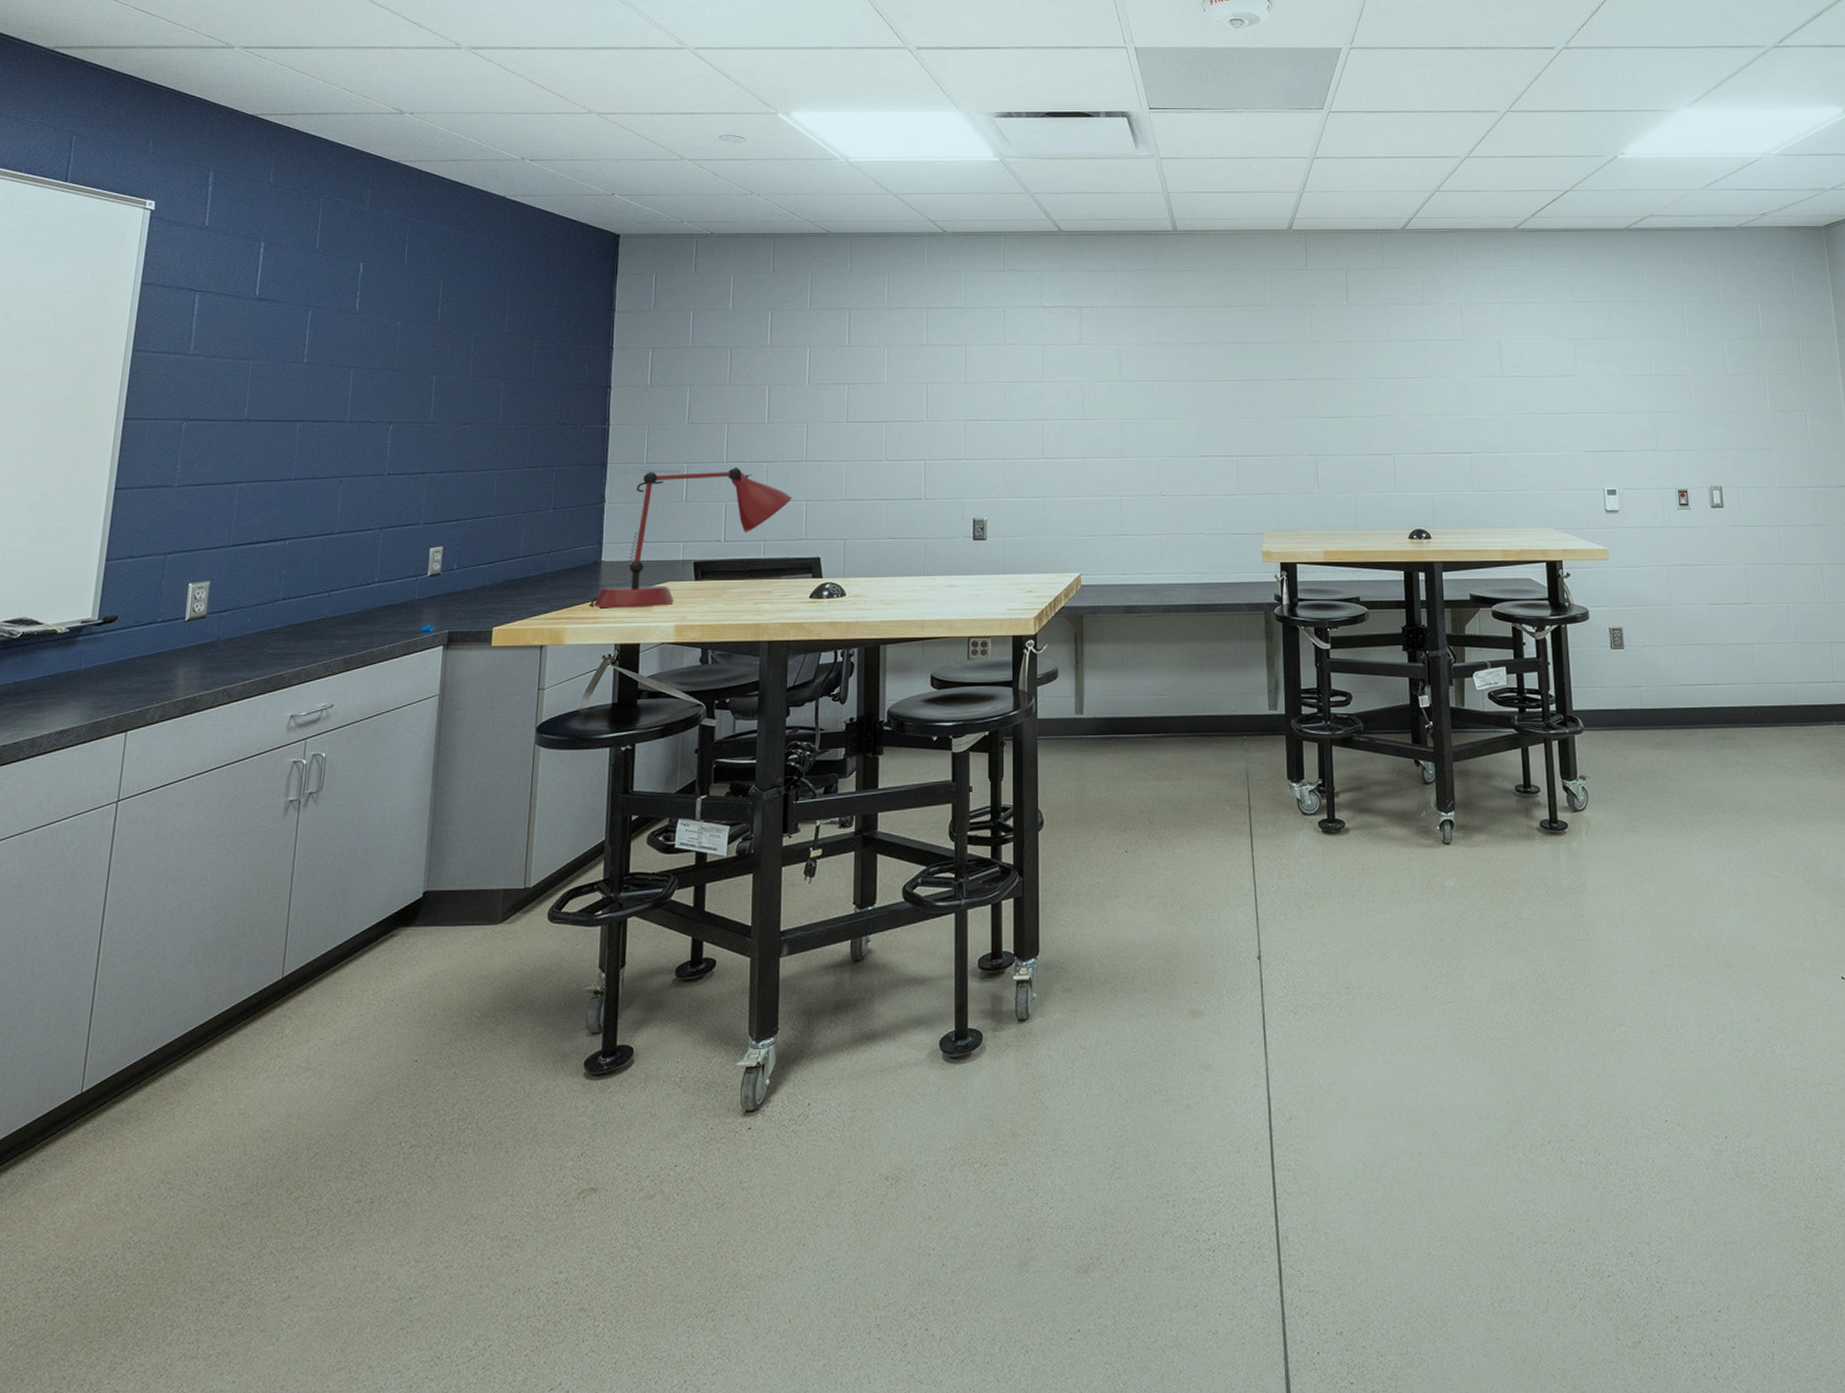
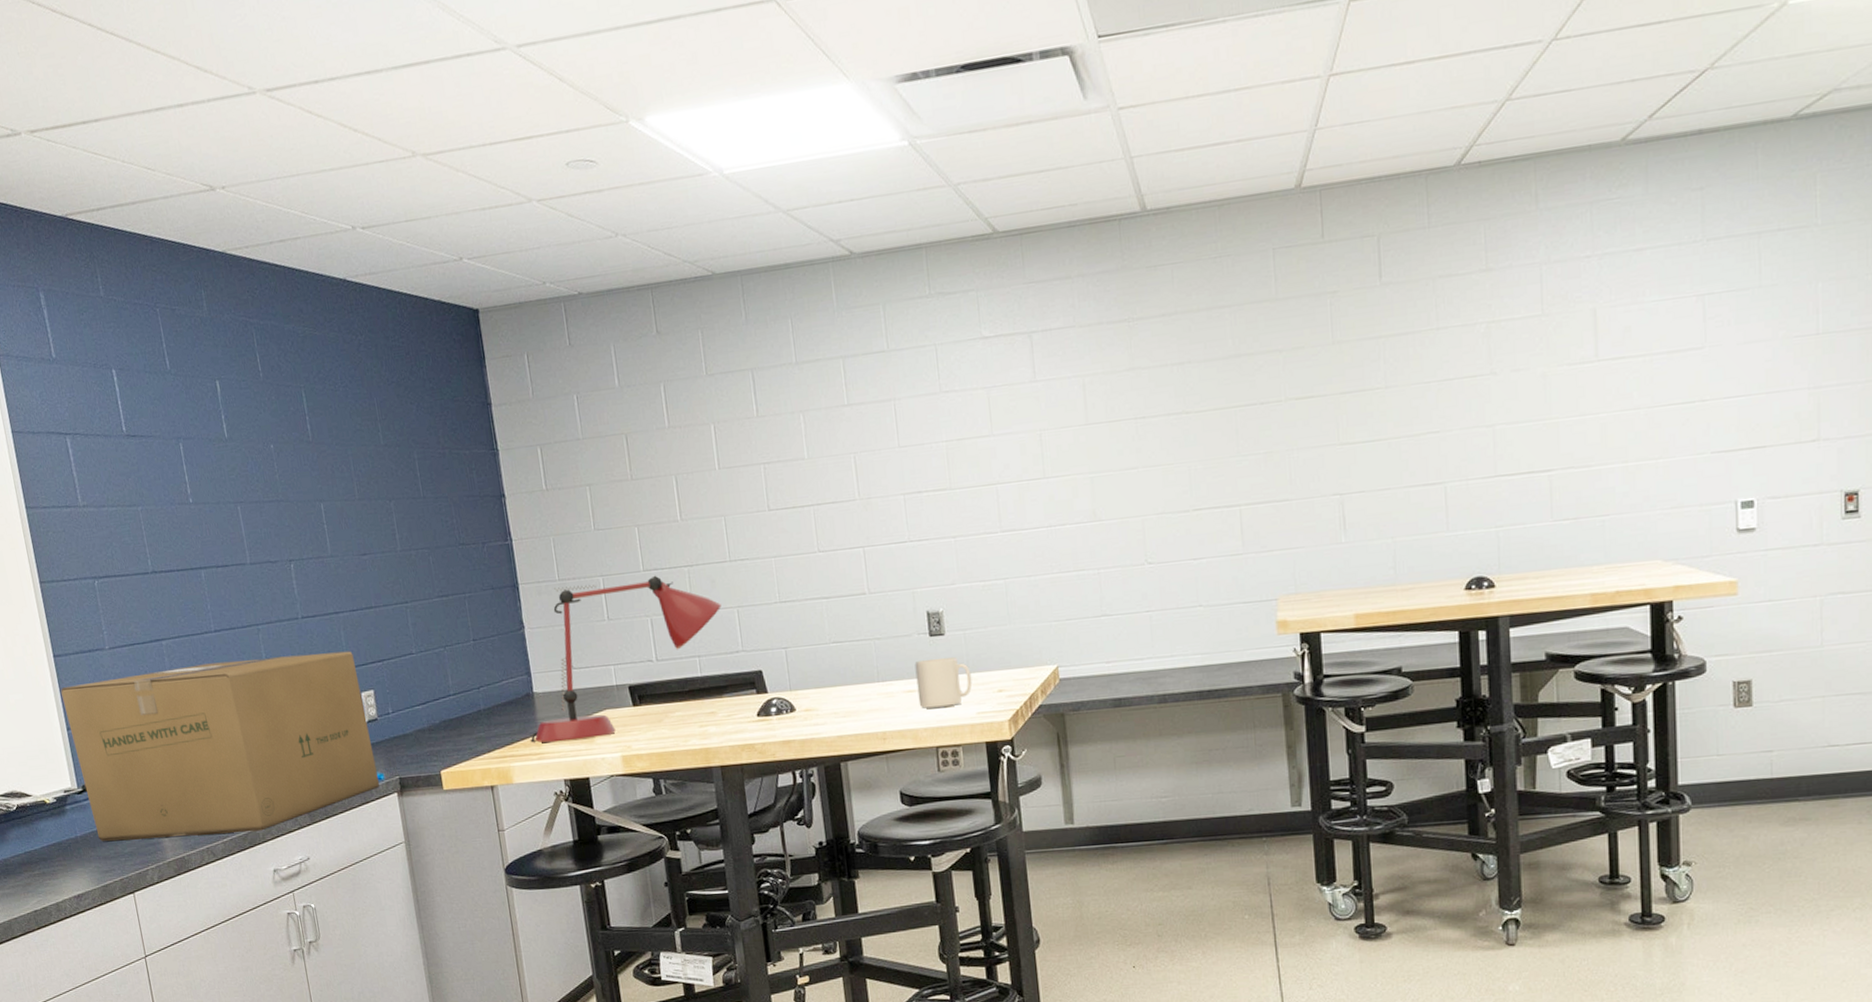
box: none [104,507,431,677] -> present [61,651,380,841]
mug: none [957,559,1006,602] -> present [914,657,973,709]

